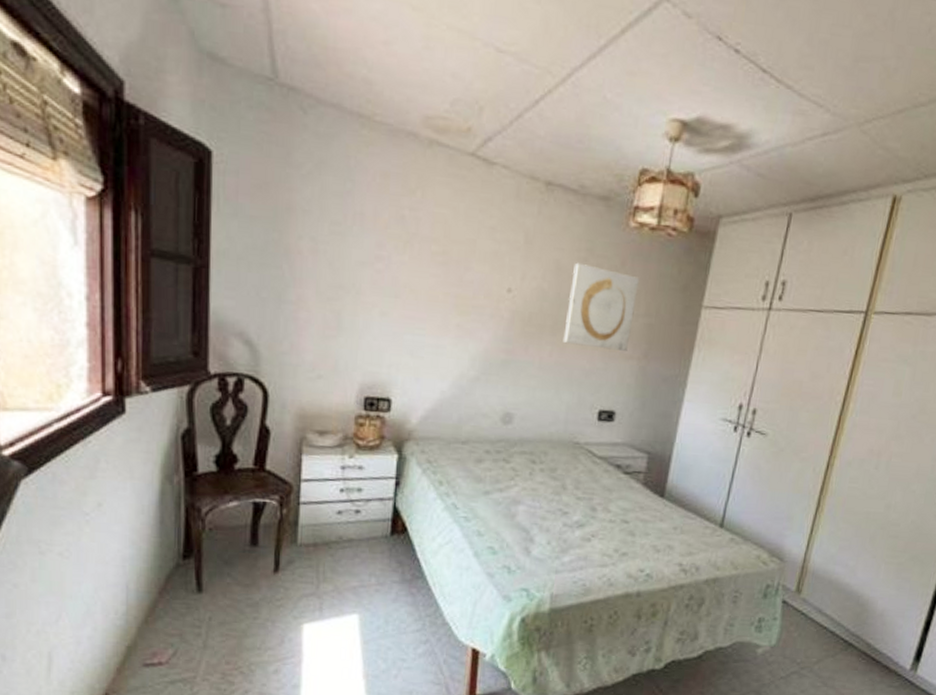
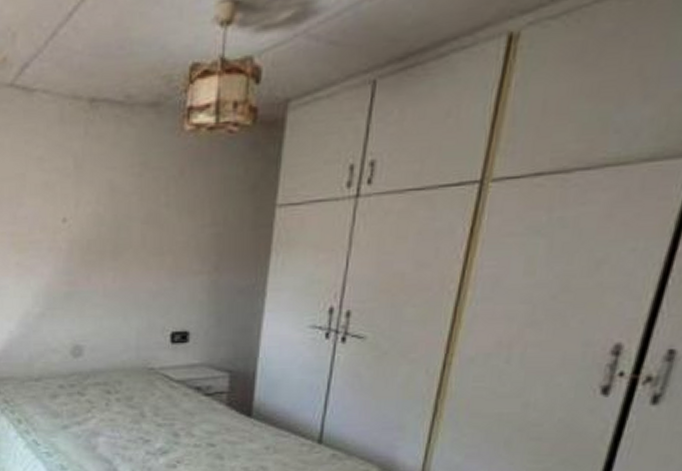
wall art: present [563,262,640,351] -> none [125,179,202,268]

